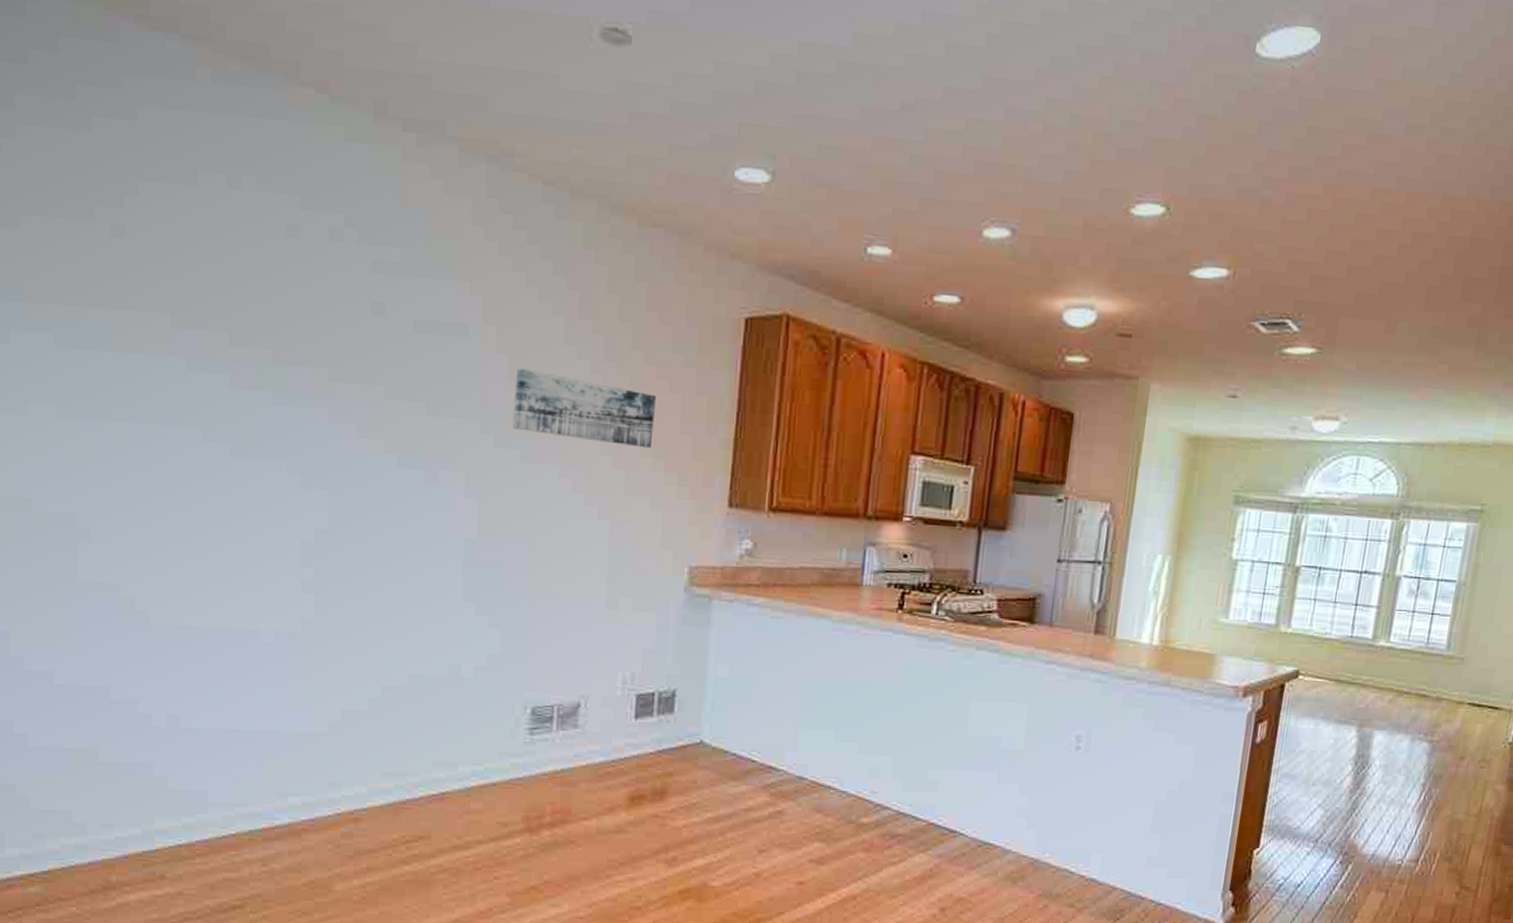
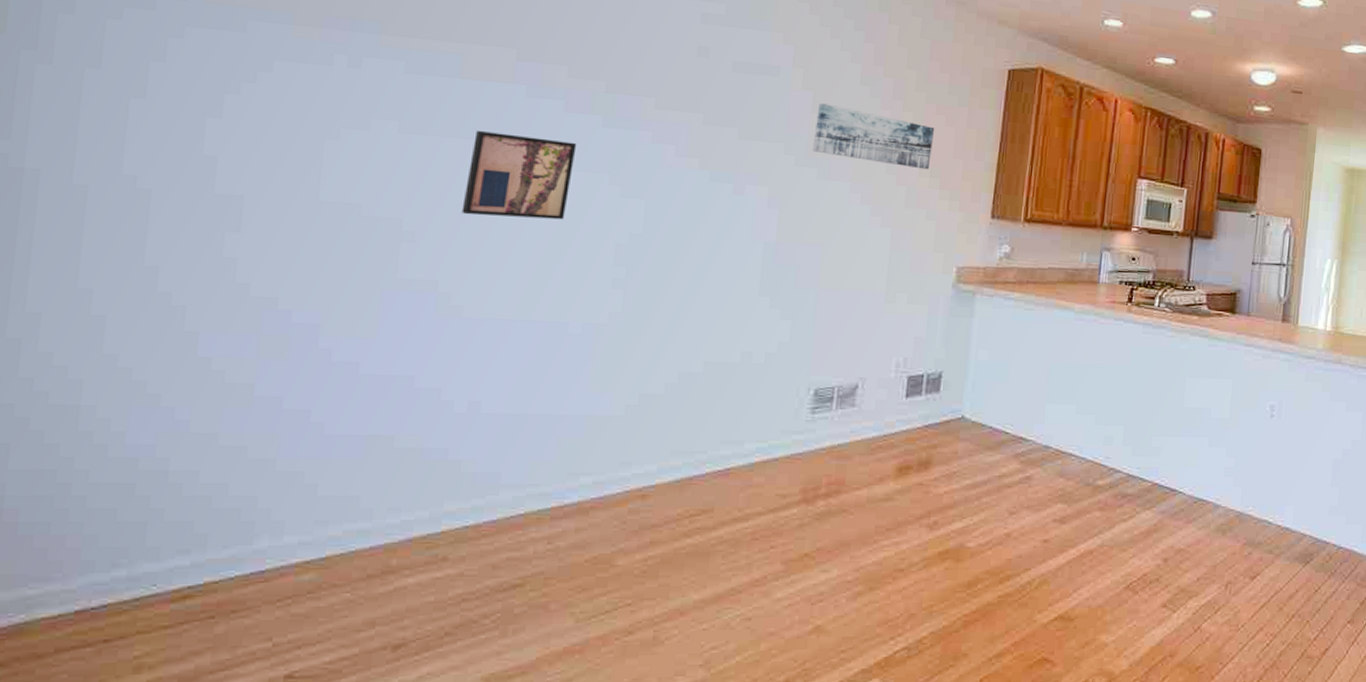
wall art: none [134,413,248,514] -> present [461,131,577,220]

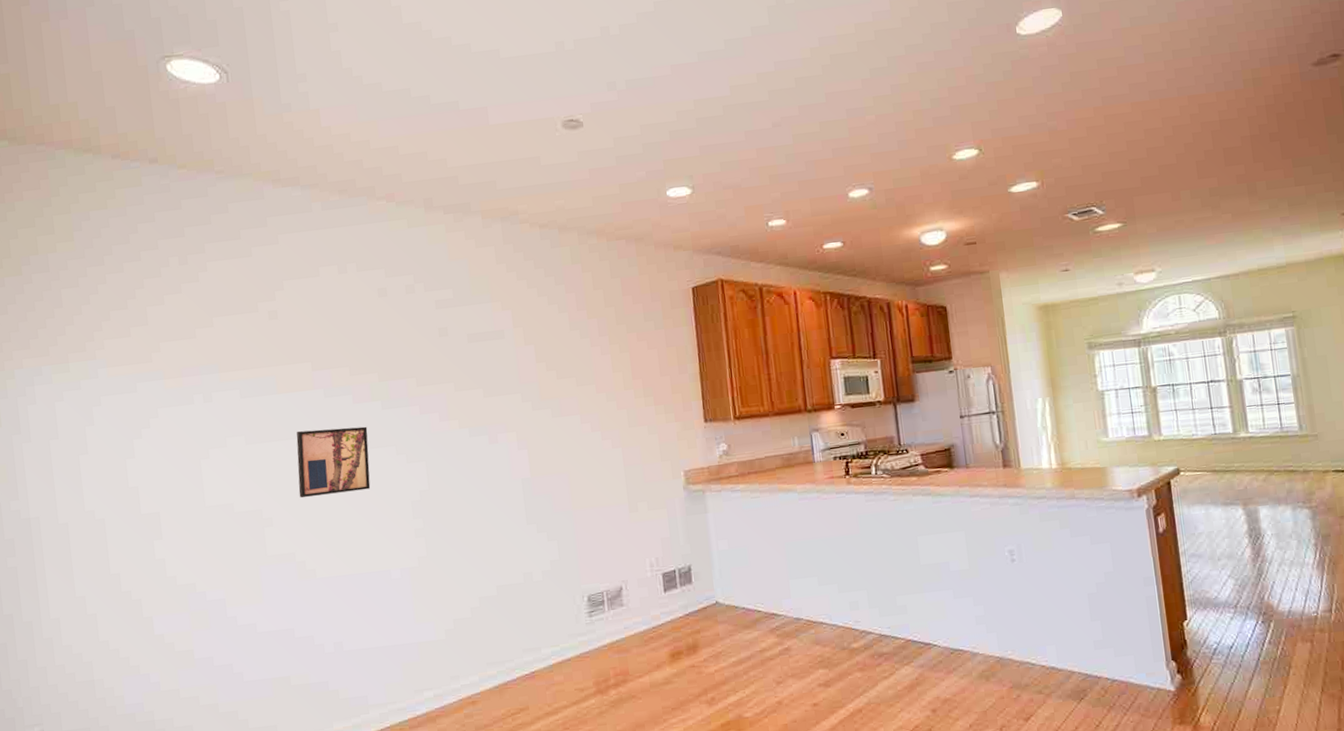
wall art: present [812,103,935,170] -> none [540,352,642,396]

